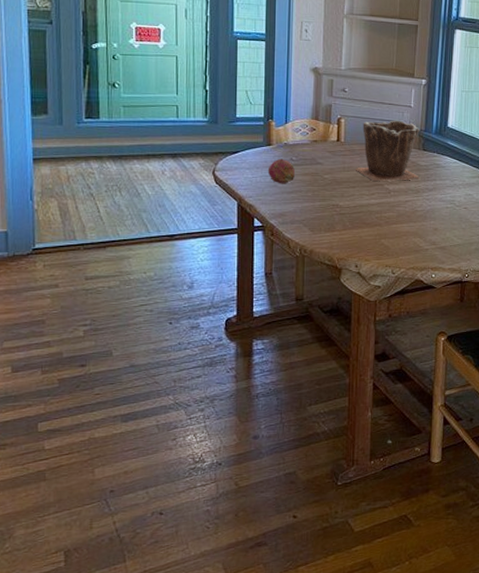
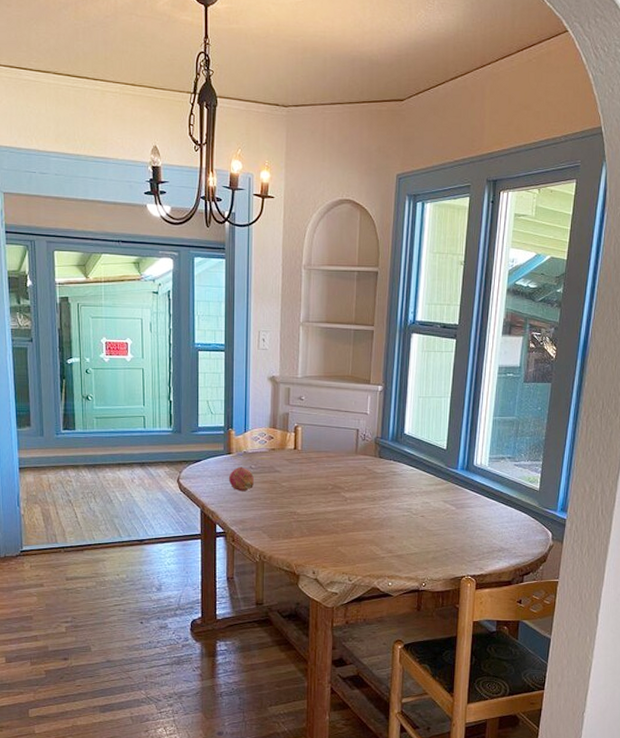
plant pot: present [356,120,421,181] -> none [313,427,377,489]

